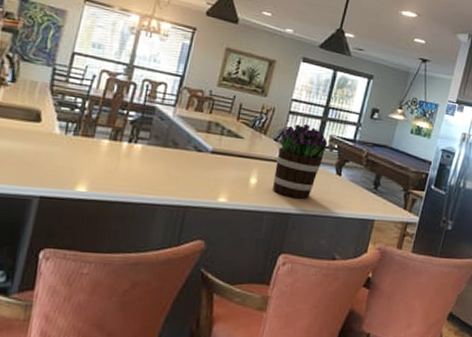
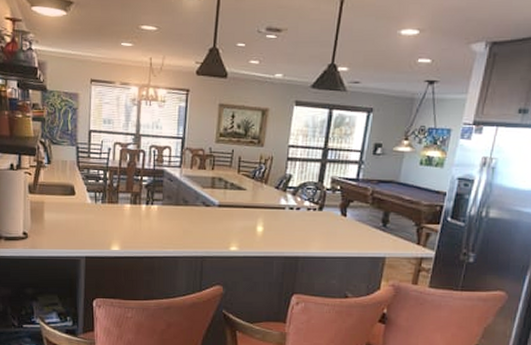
bouquet: present [273,124,328,199] -> none [279,168,330,242]

